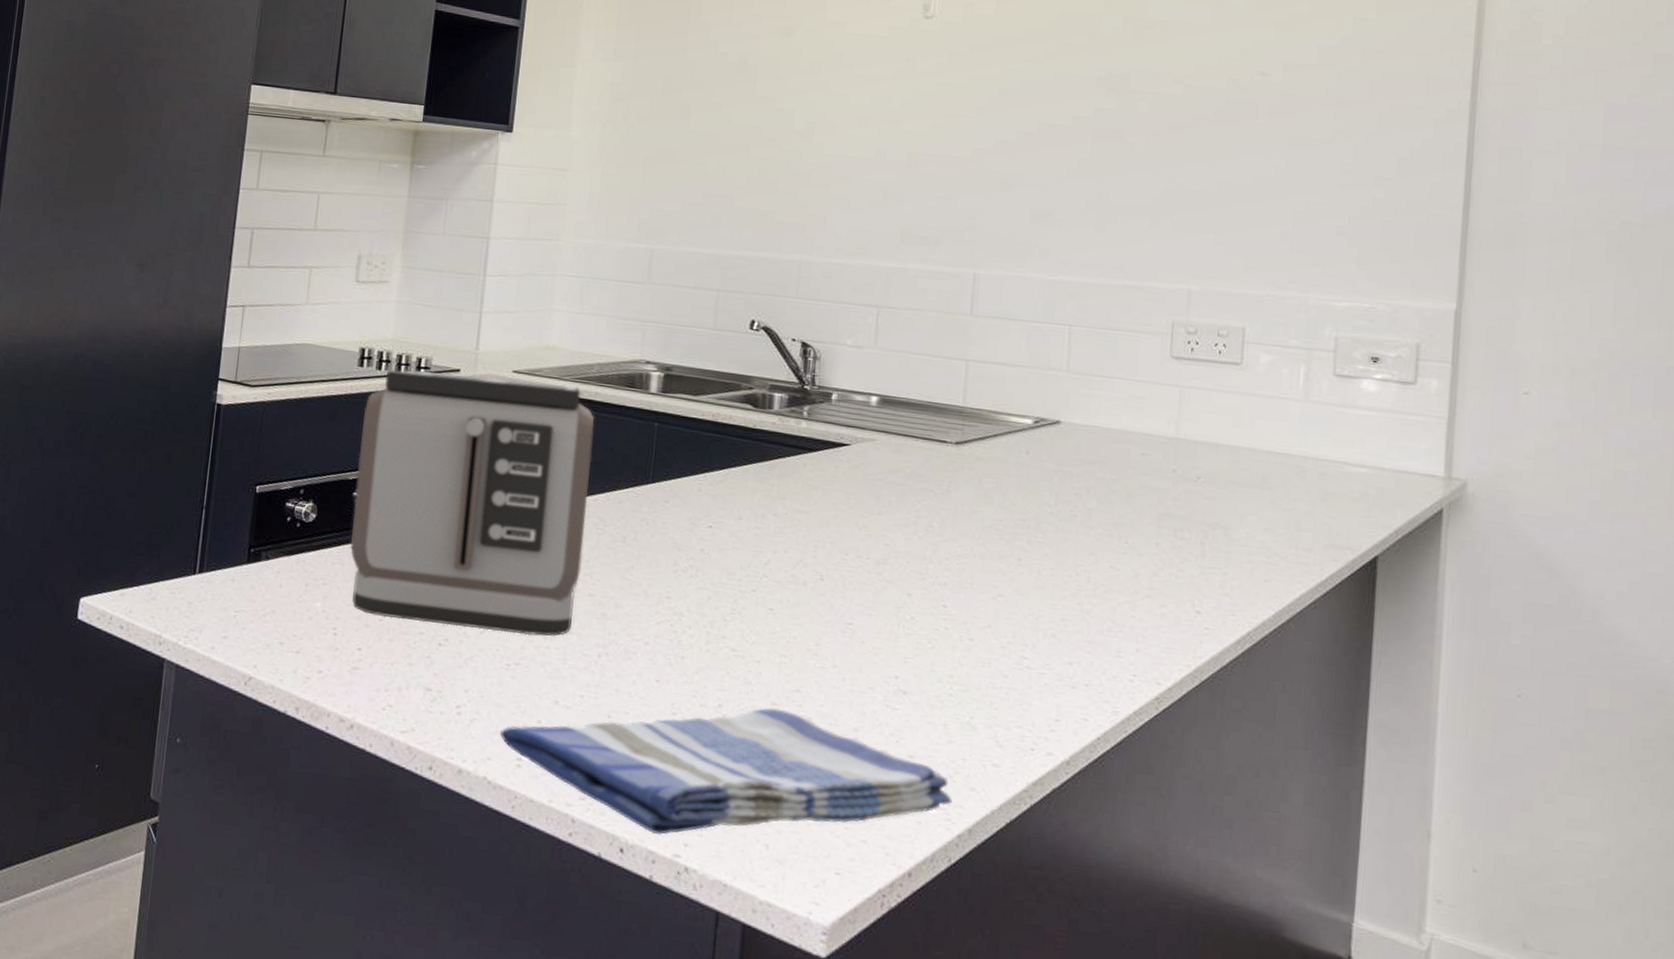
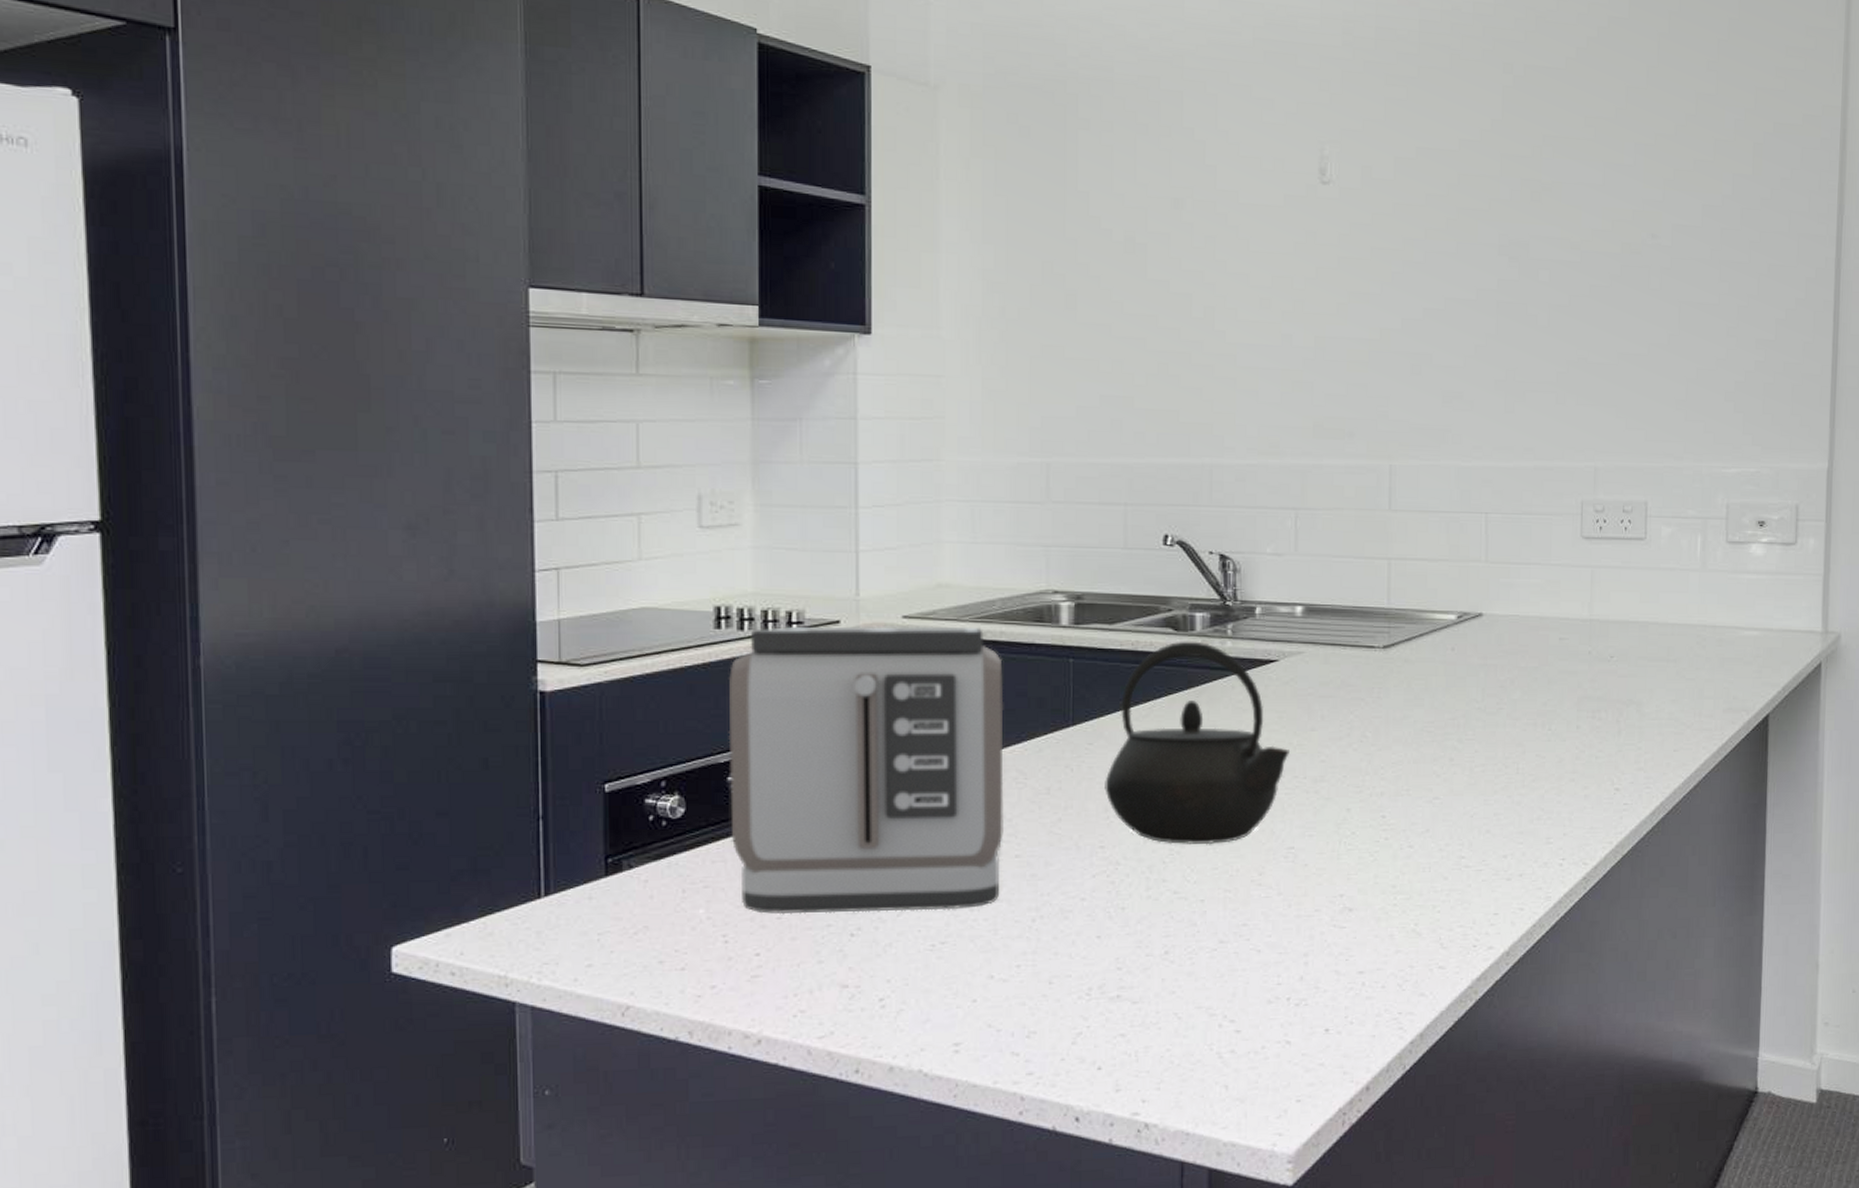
dish towel: present [499,708,952,836] -> none [931,945,1403,1097]
kettle: none [676,417,856,610] -> present [1105,641,1291,845]

